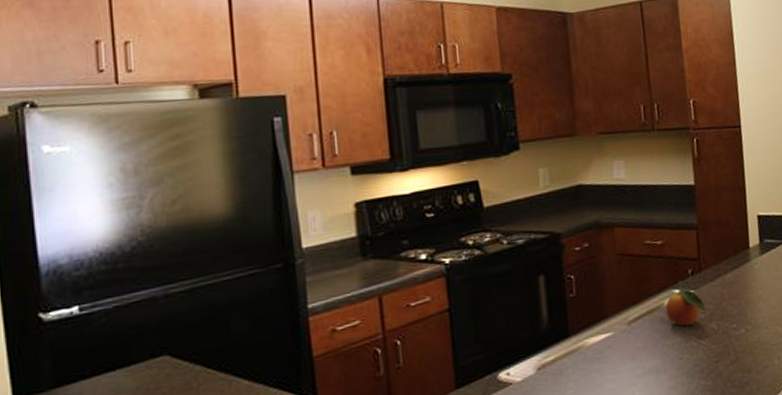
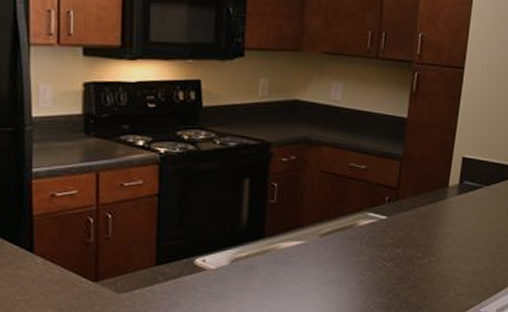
fruit: present [665,281,709,327] -> none [357,205,398,248]

